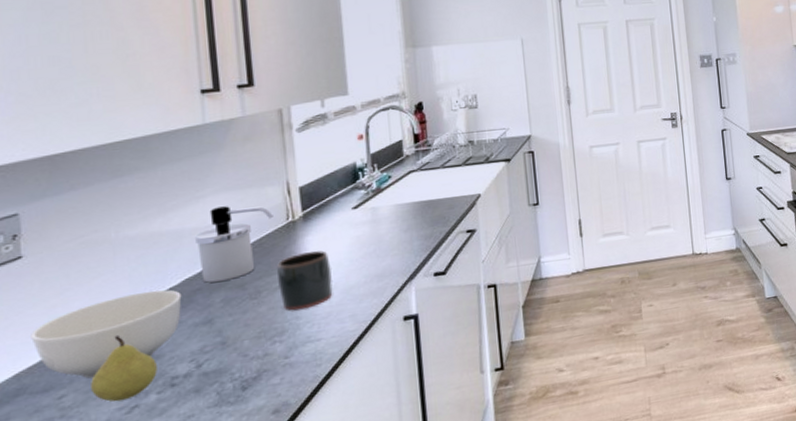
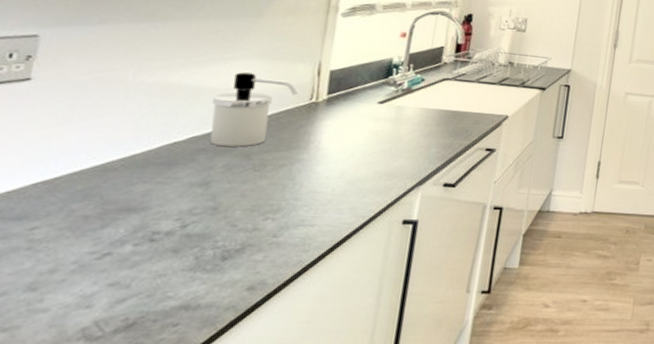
bowl: present [31,289,182,379] -> none [18,140,185,216]
fruit: present [91,334,157,402] -> none [66,177,141,246]
mug: present [276,250,333,310] -> none [284,135,344,191]

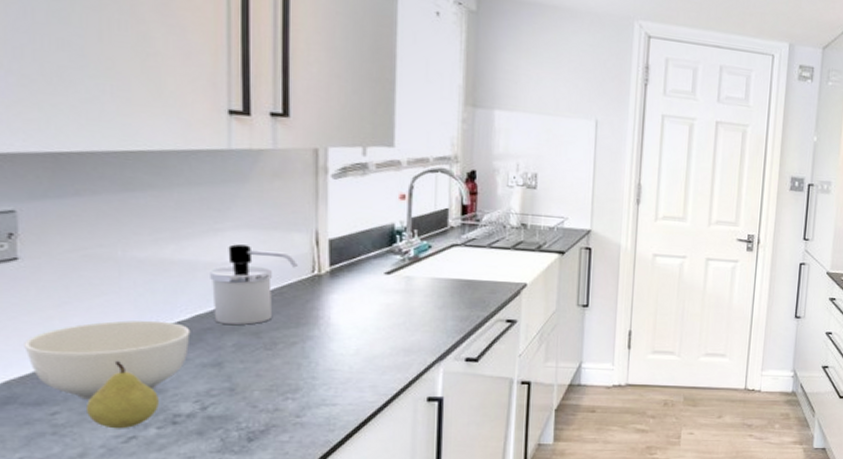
bowl: none [18,140,185,216] -> present [24,320,191,400]
fruit: none [66,177,141,246] -> present [87,360,159,429]

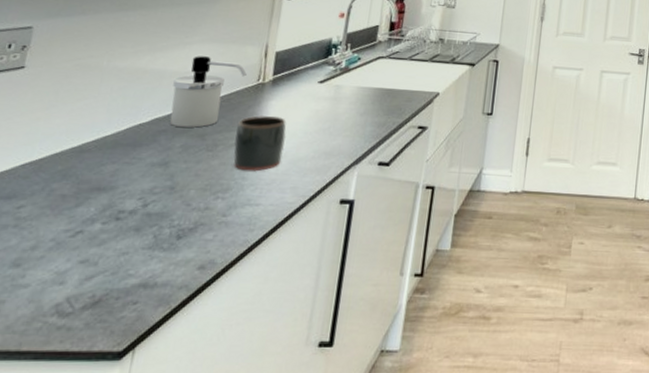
bowl: present [24,320,191,400] -> none [10,122,148,195]
fruit: present [87,360,159,429] -> none [47,158,110,224]
mug: none [295,311,357,369] -> present [233,116,287,170]

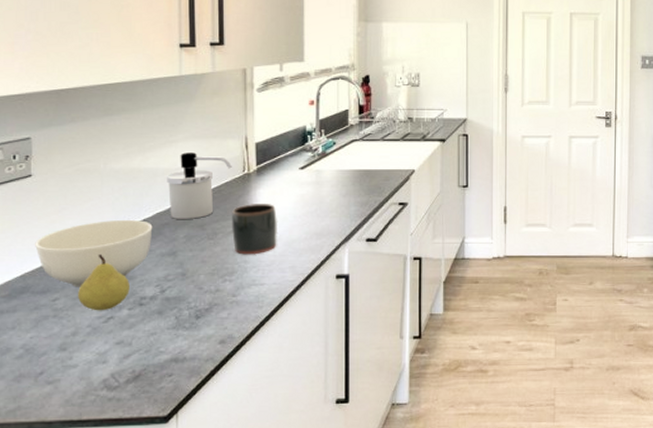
bowl: none [10,122,148,195] -> present [35,219,153,287]
fruit: none [47,158,110,224] -> present [78,253,130,311]

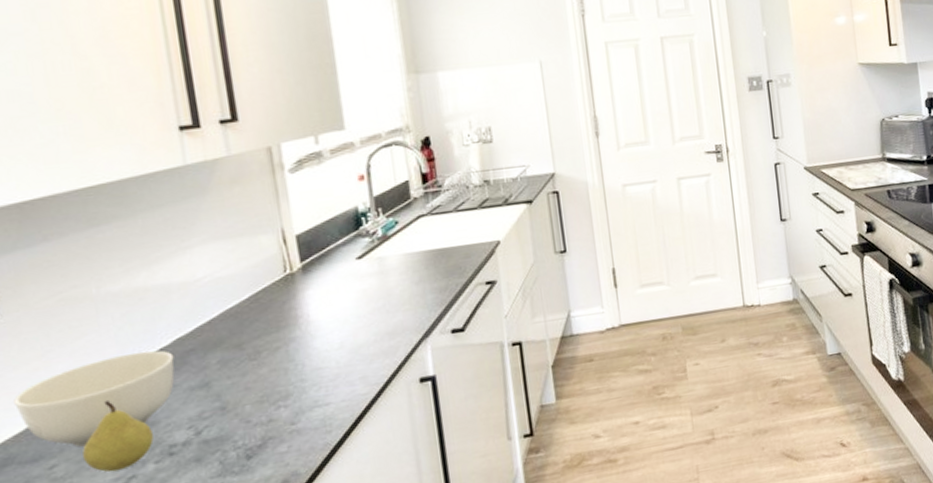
soap dispenser: present [166,152,232,219] -> none [183,257,269,343]
mug: present [231,204,278,254] -> none [275,306,340,372]

